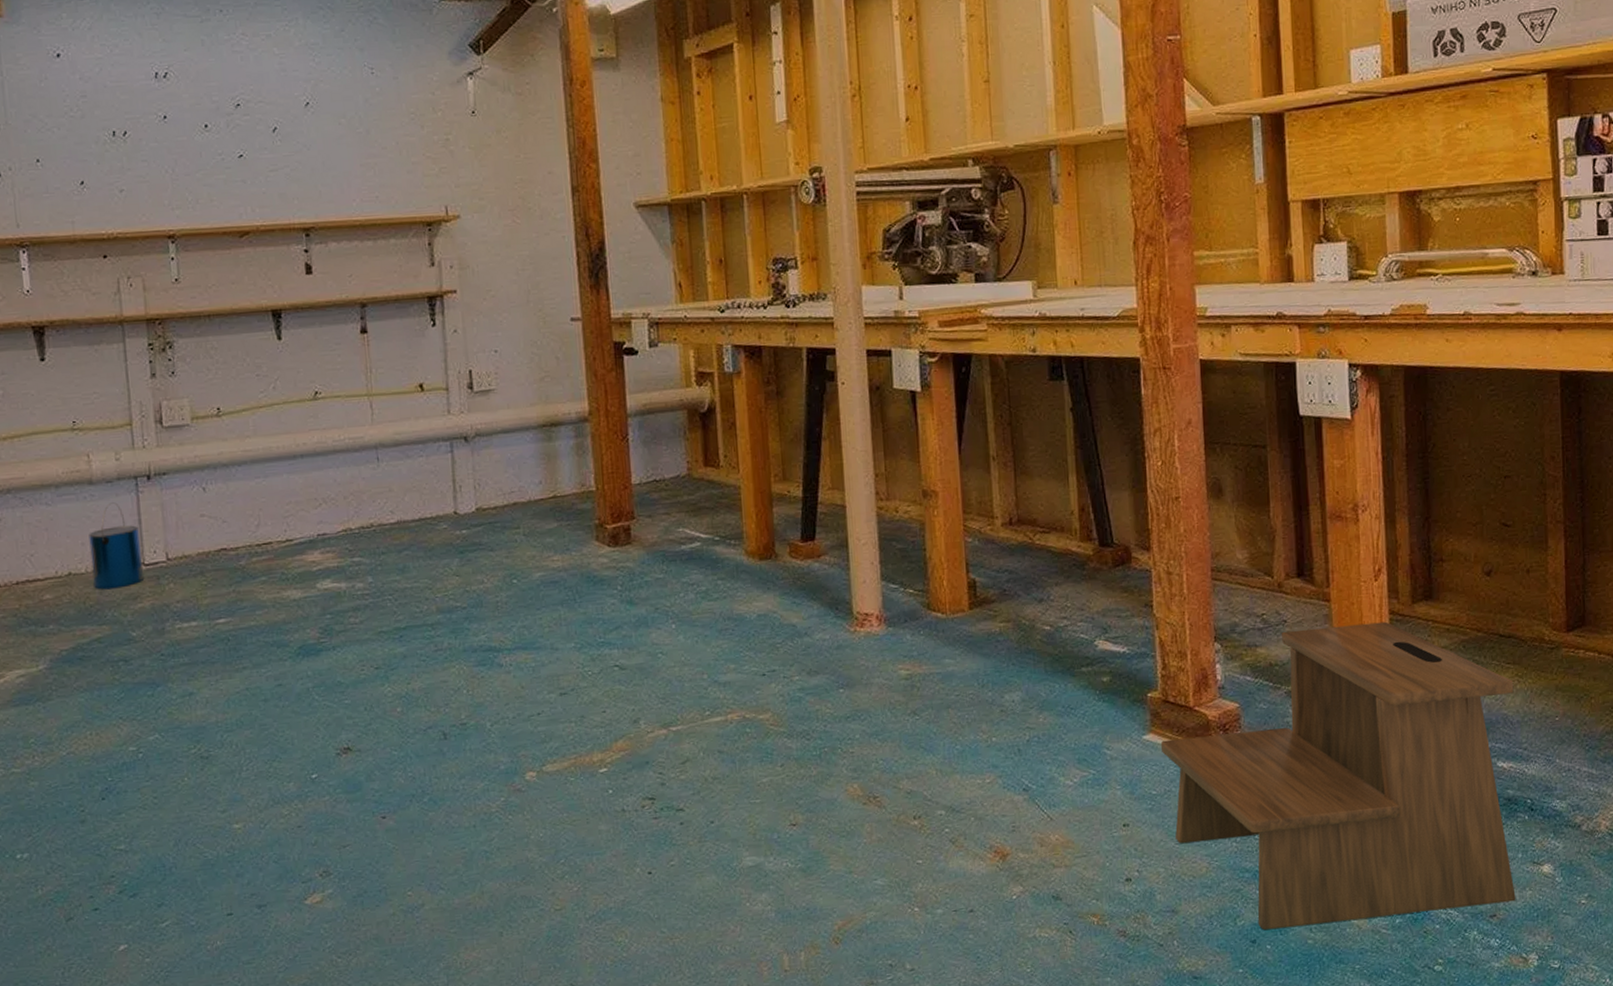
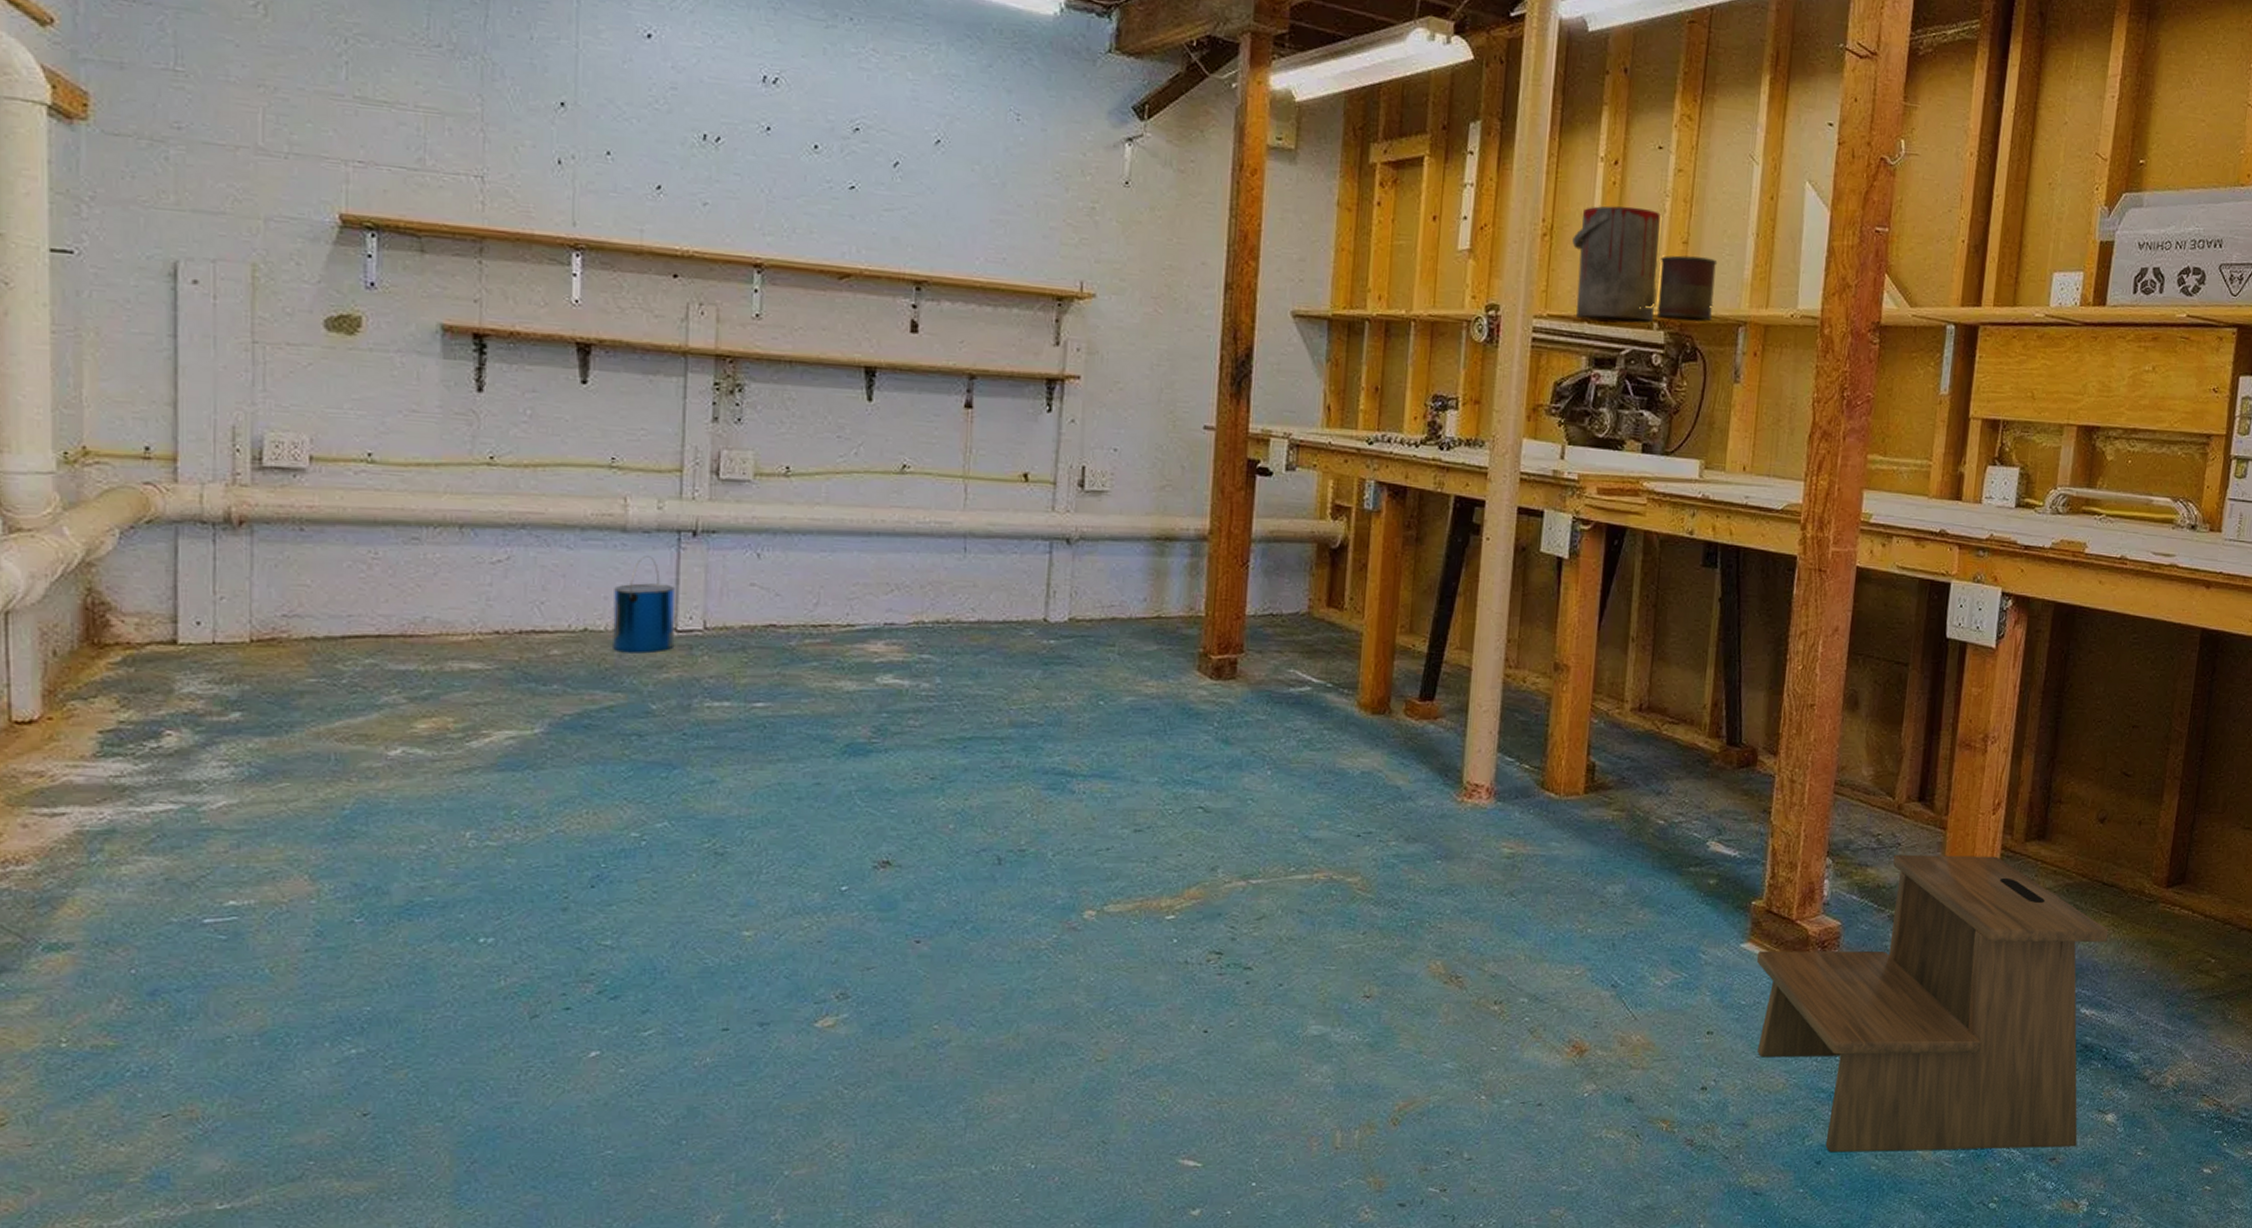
paint can: none [880,56,967,168] -> present [1572,205,1661,324]
paint can: none [966,92,1023,156] -> present [1656,255,1718,322]

